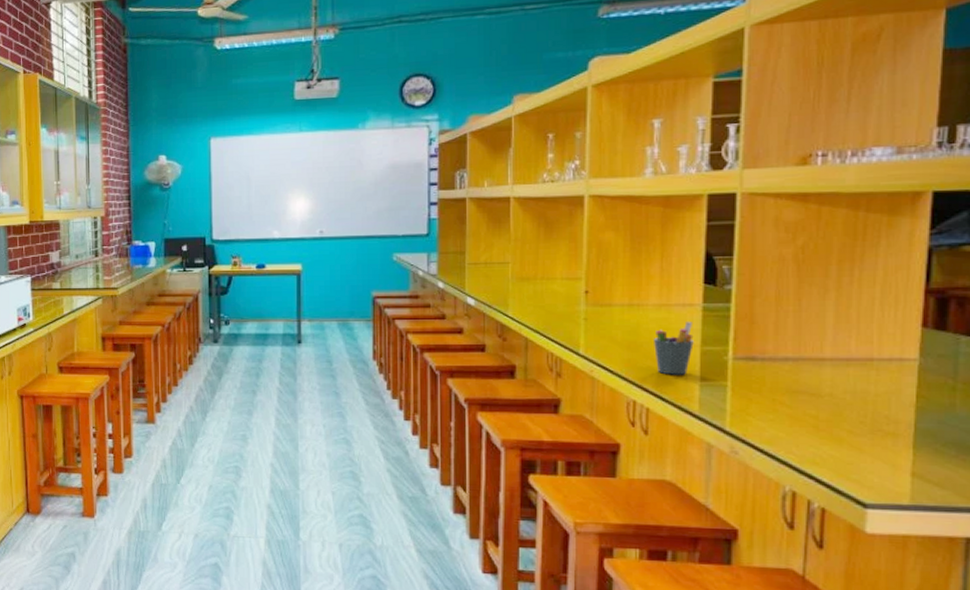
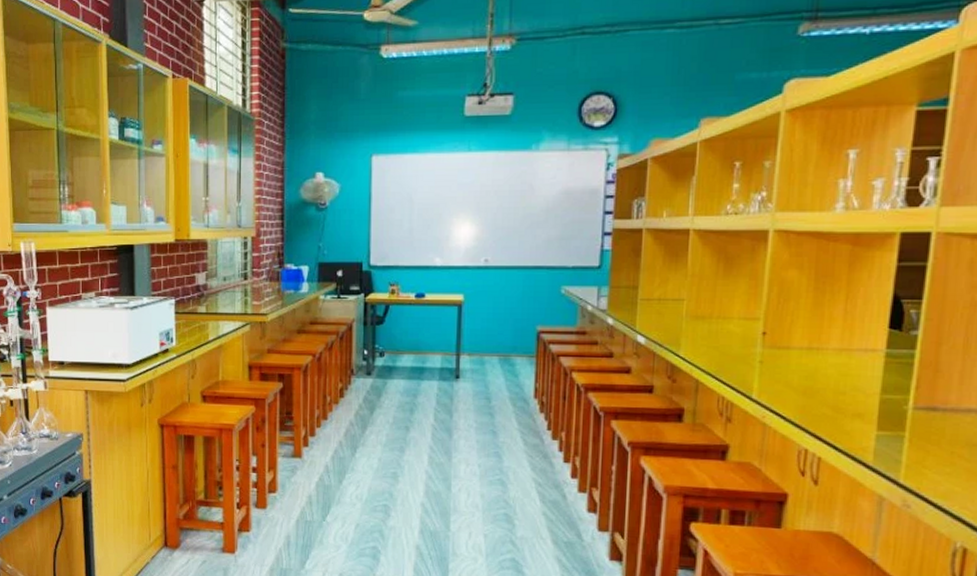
pen holder: present [654,322,694,375] -> none [831,368,874,424]

